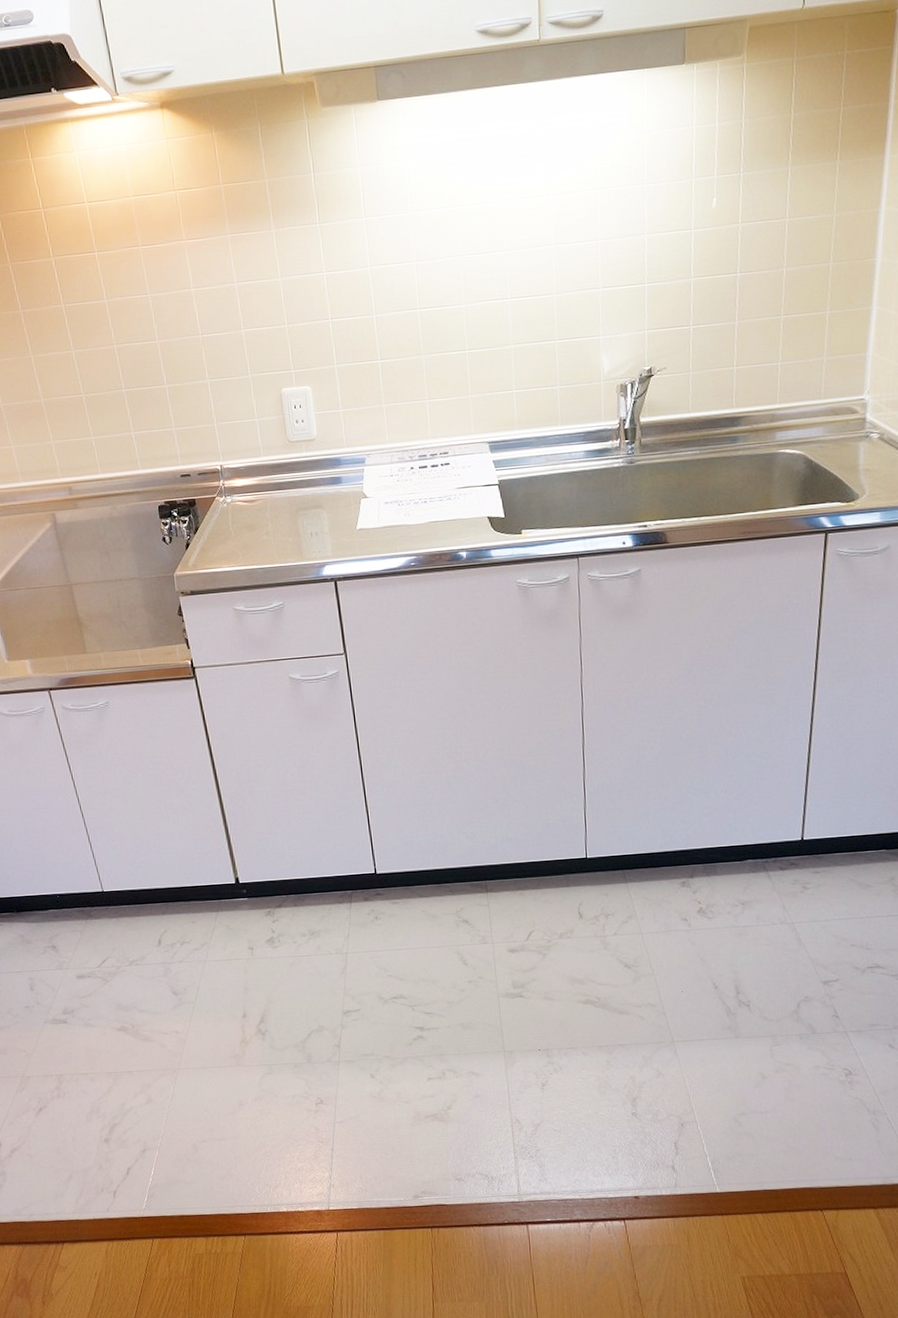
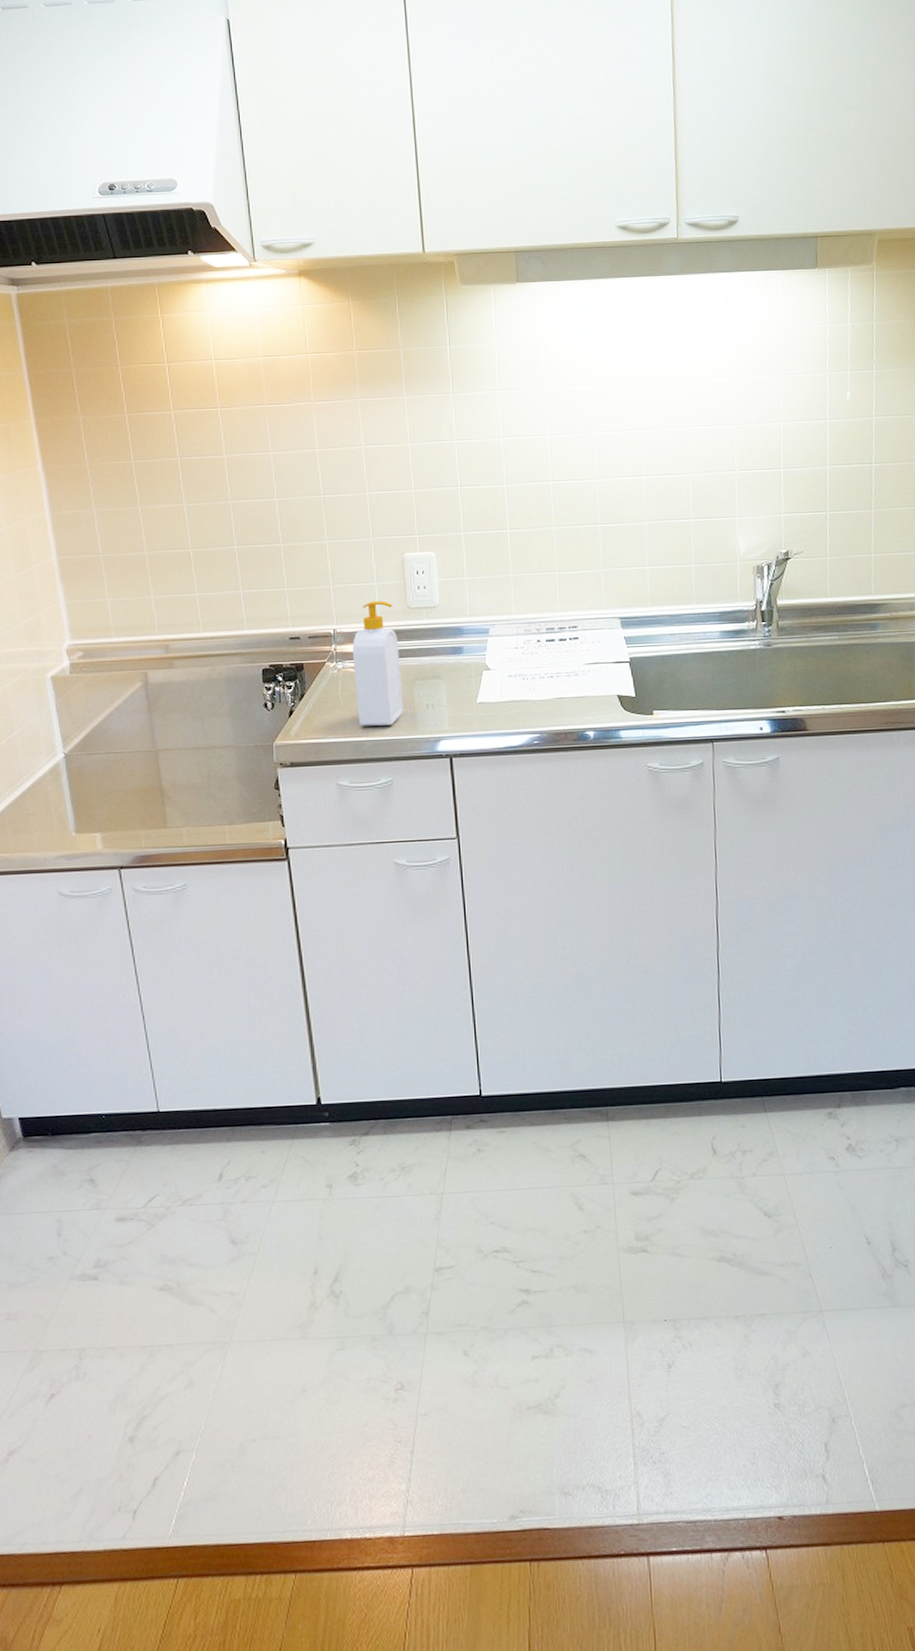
soap bottle: none [239,435,290,555] -> present [352,600,404,726]

